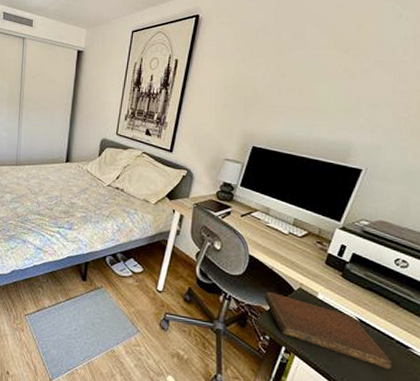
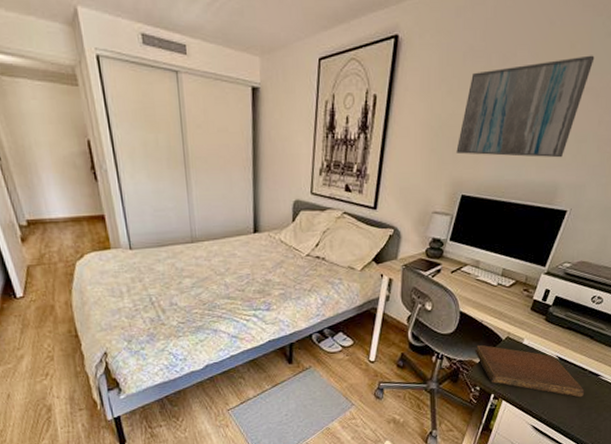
wall art: none [248,33,385,120] -> present [456,55,595,158]

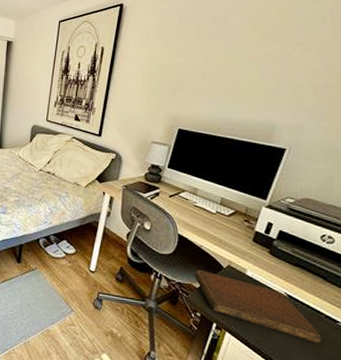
wall art: present [456,55,595,158] -> none [173,16,304,101]

